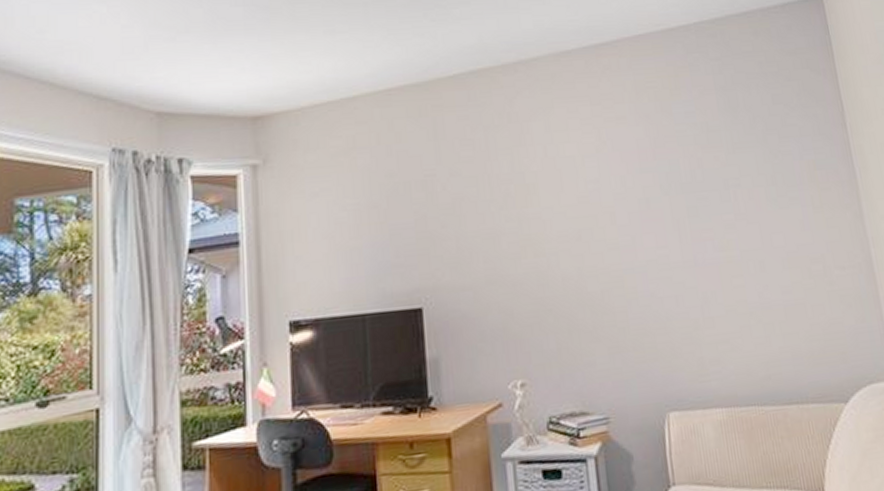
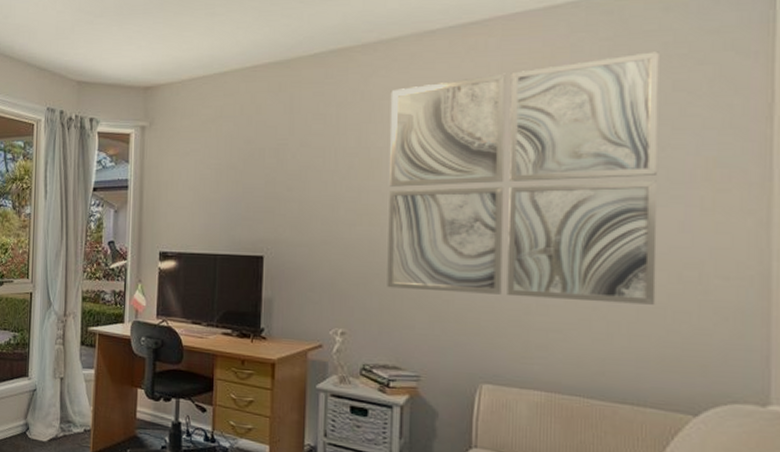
wall art: none [537,70,797,324] -> present [387,51,659,305]

